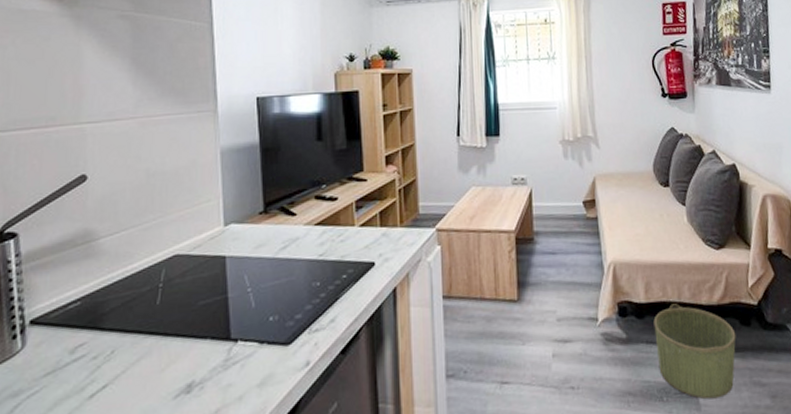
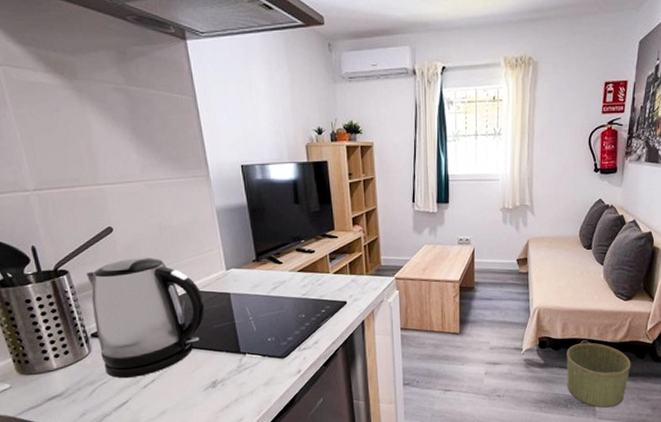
kettle: none [37,213,191,386] -> present [86,258,205,379]

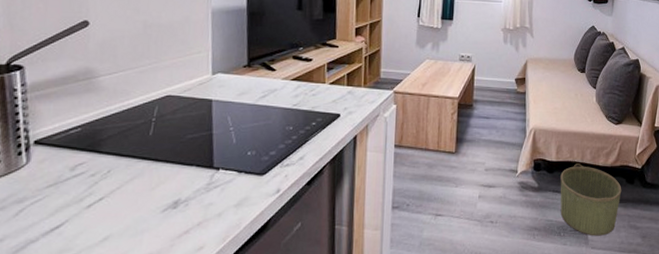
kettle: present [86,258,205,379] -> none [41,56,181,196]

